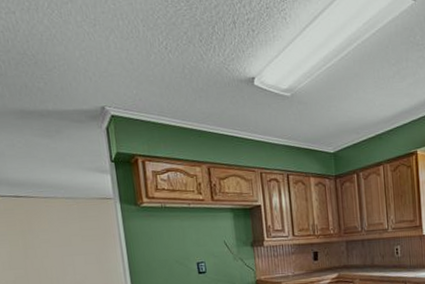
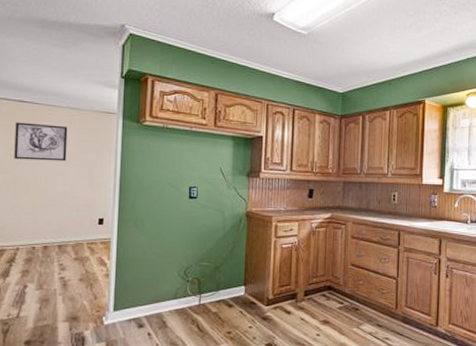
wall art: none [15,216,73,255] -> present [14,122,68,162]

